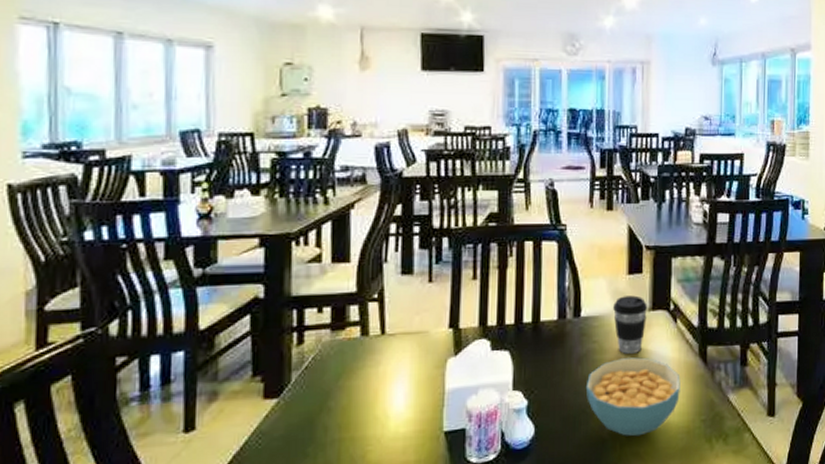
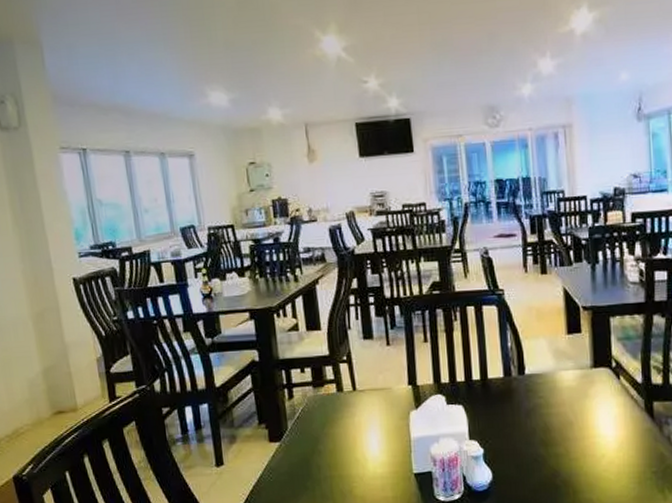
cereal bowl: present [585,357,681,437] -> none [535,412,629,485]
coffee cup: present [613,295,648,354] -> none [555,354,590,409]

